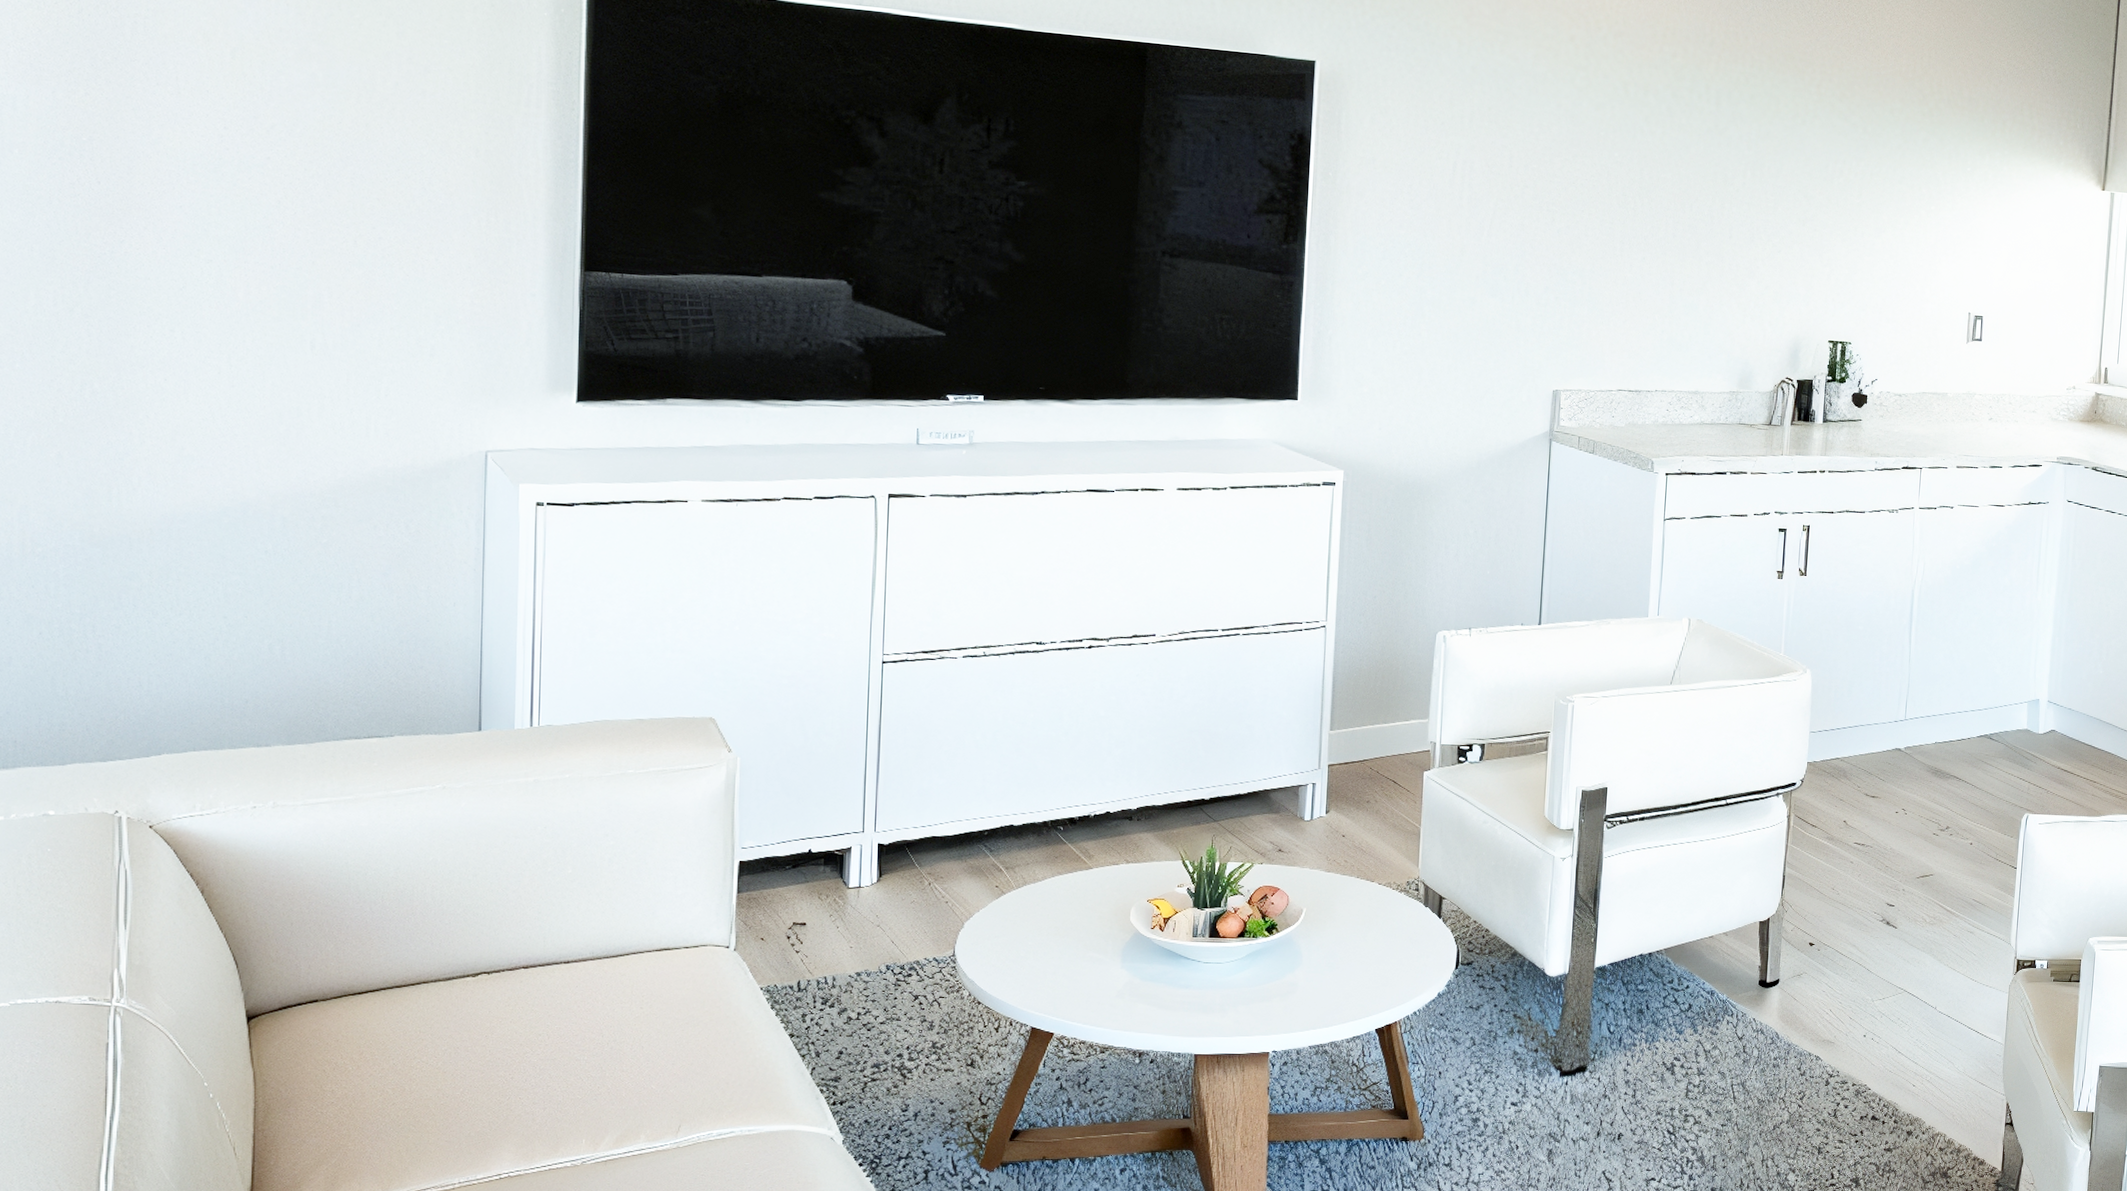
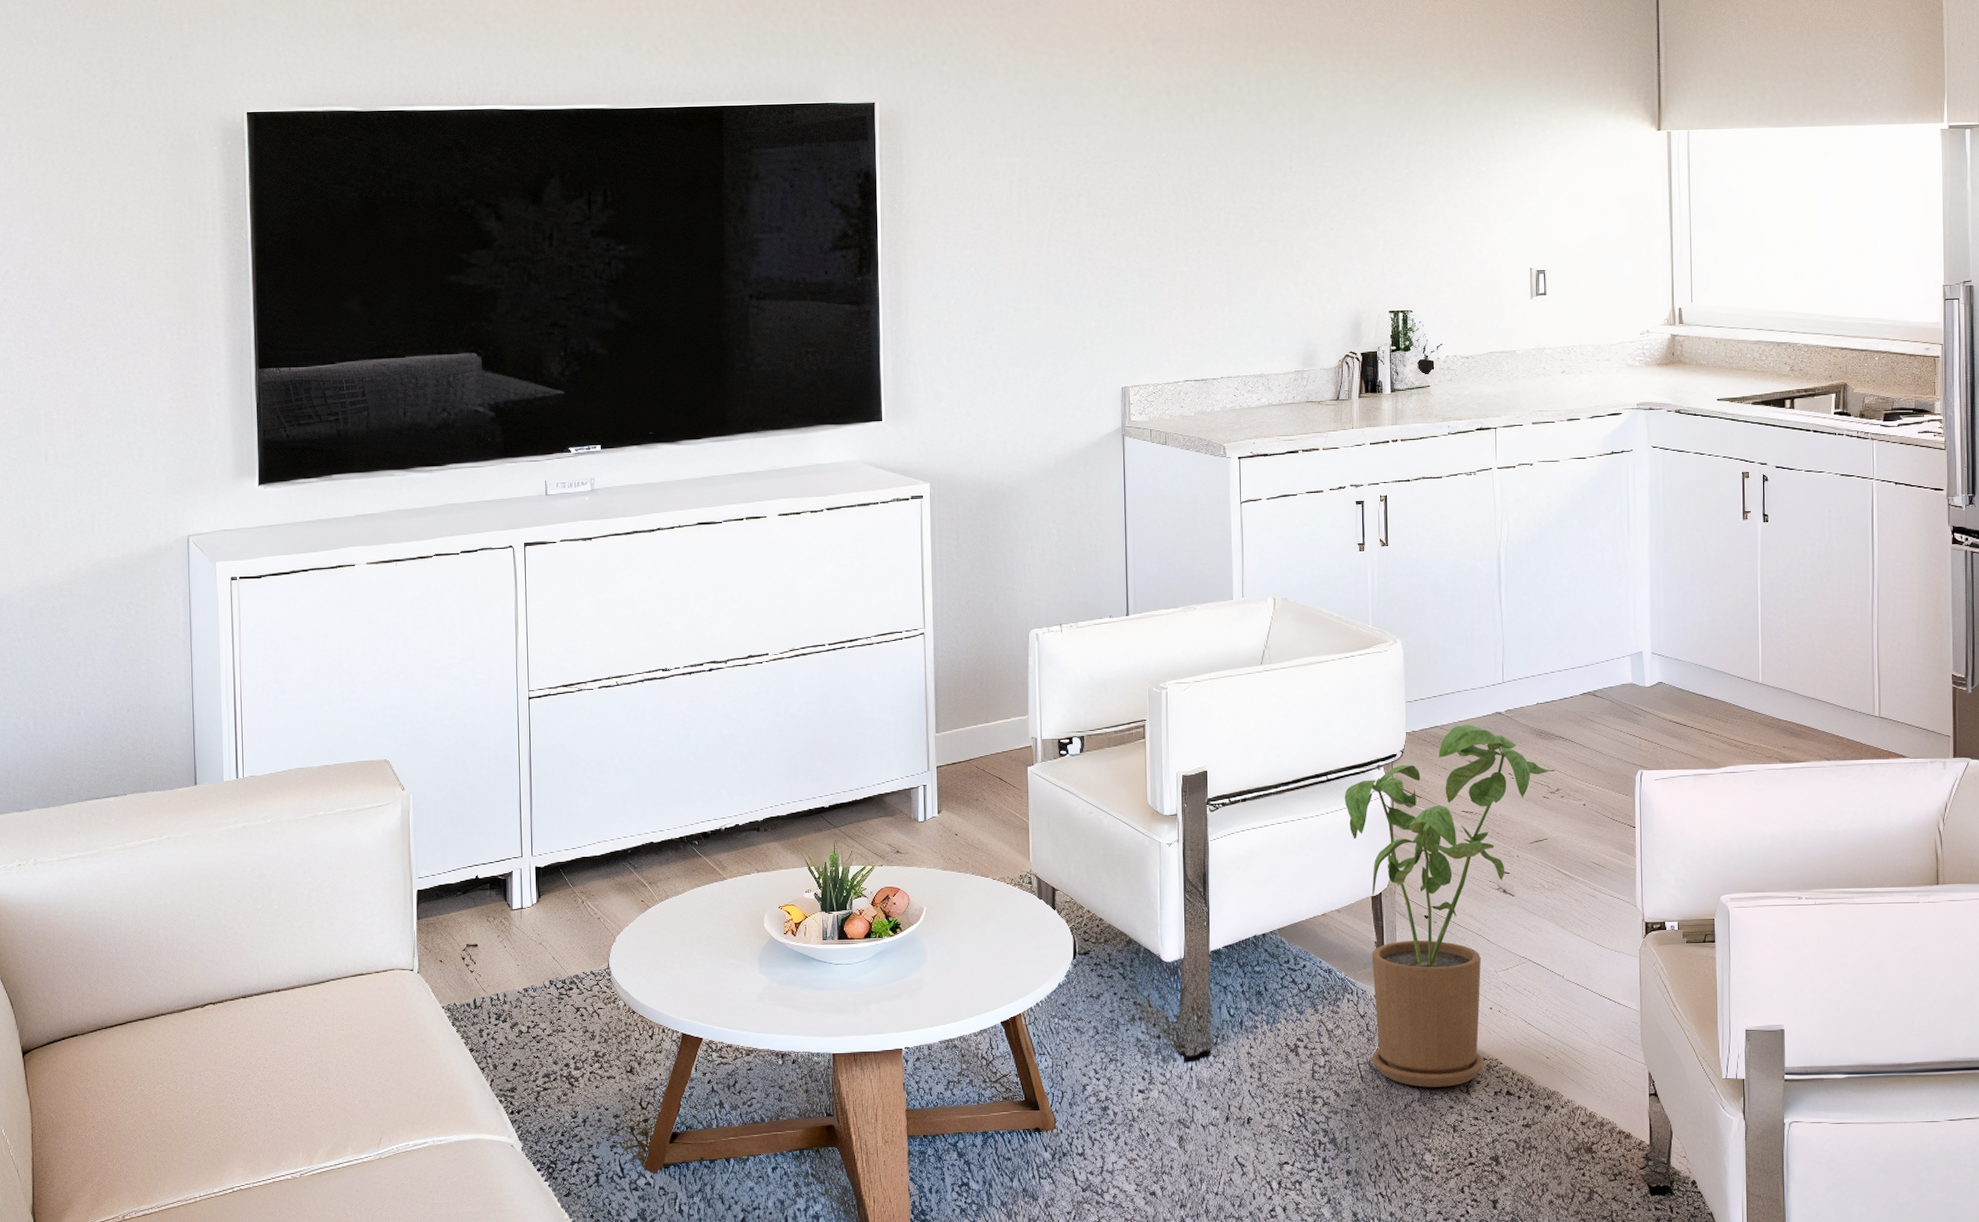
house plant: none [1741,758,1948,1110] -> present [1344,724,1556,1087]

